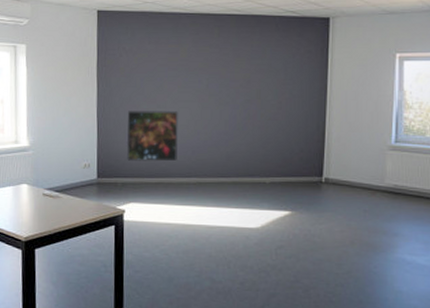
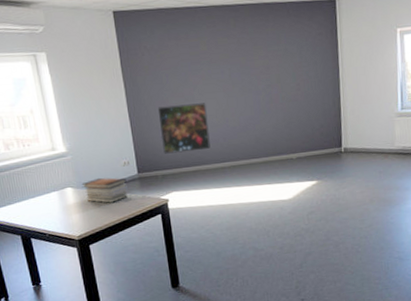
book stack: none [38,177,84,206] -> present [81,177,128,203]

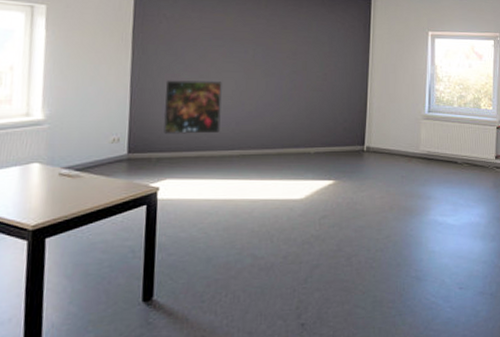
book stack: present [81,177,128,203] -> none [53,154,112,186]

